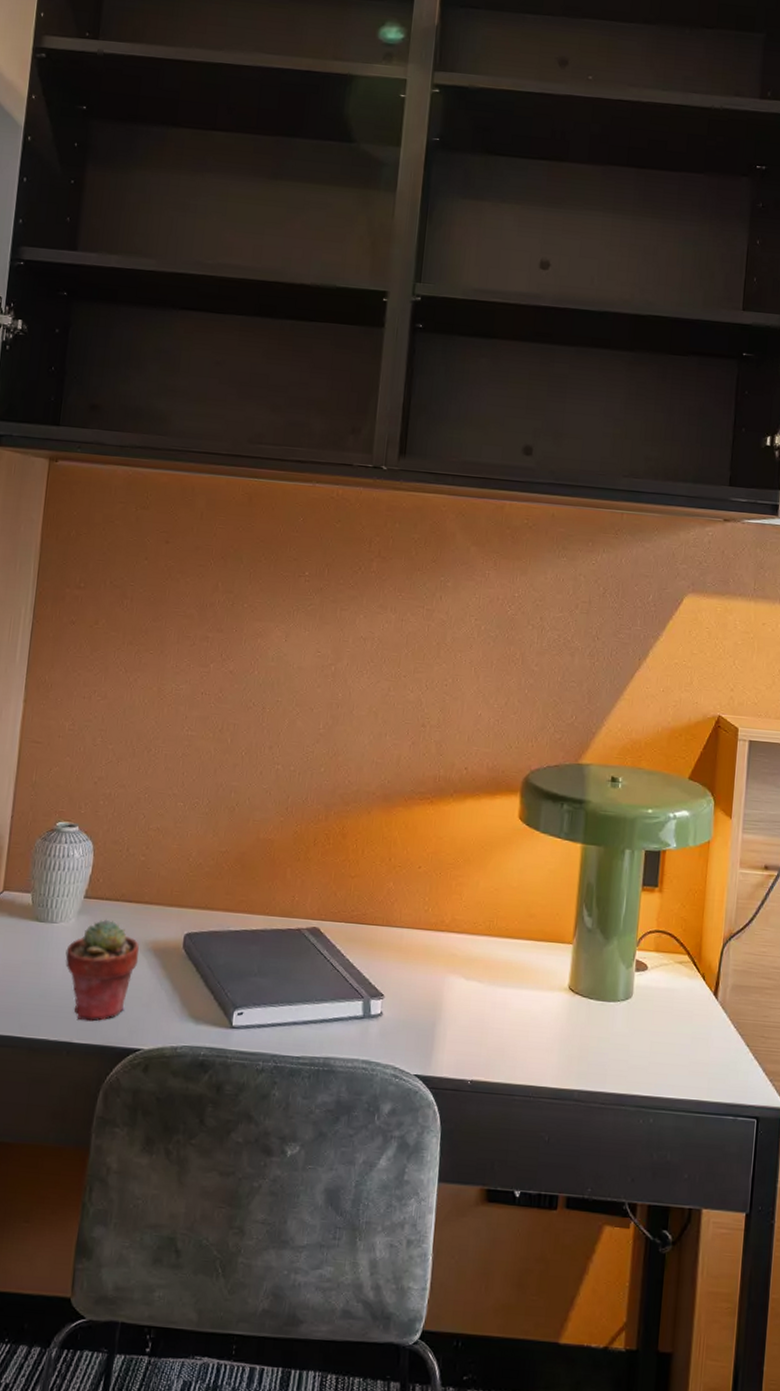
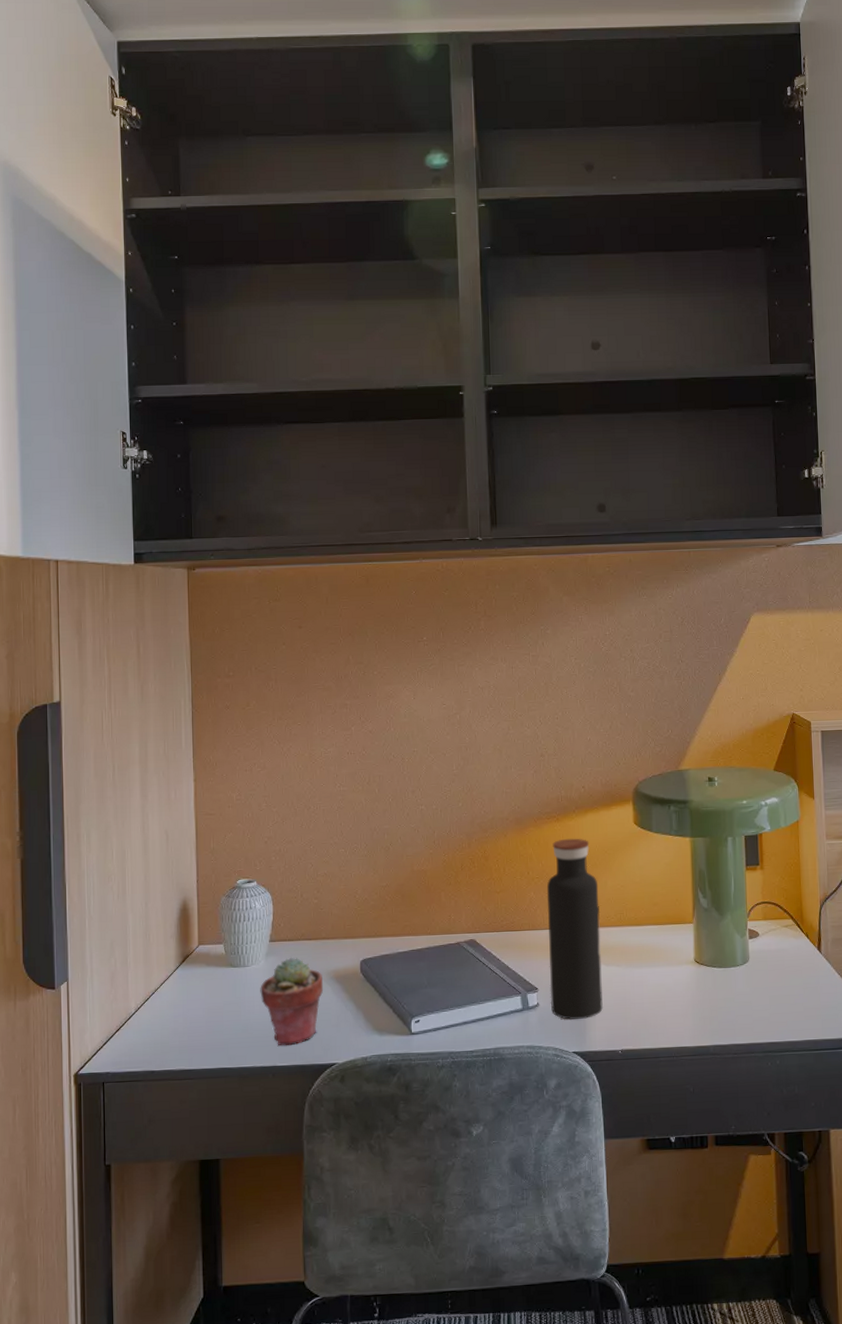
water bottle: none [396,825,469,1038] -> present [546,838,603,1020]

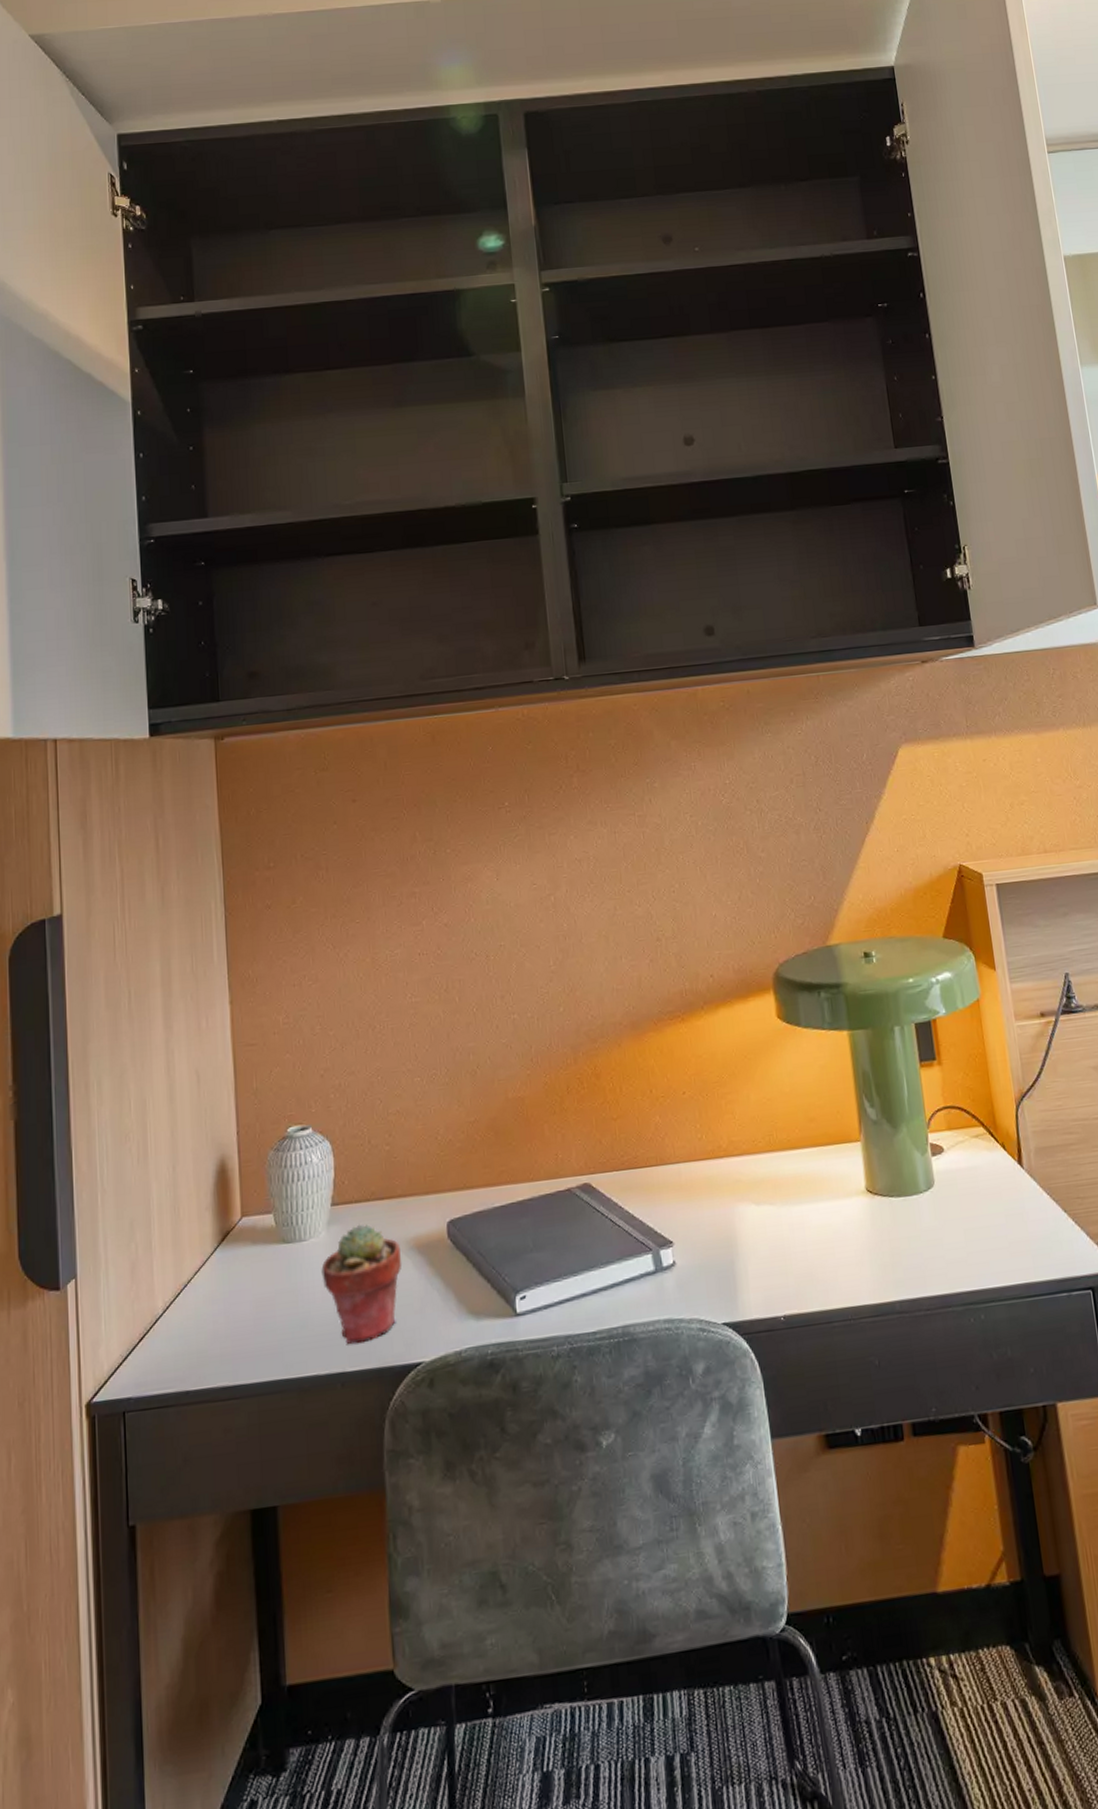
water bottle: present [546,838,603,1020] -> none [675,1041,756,1281]

